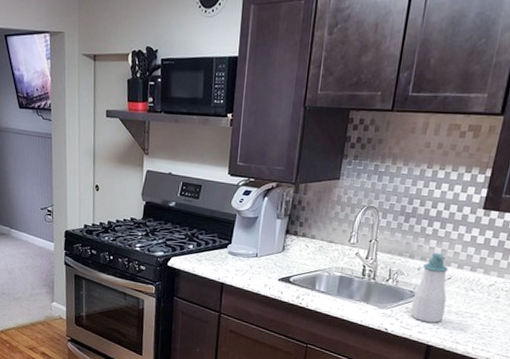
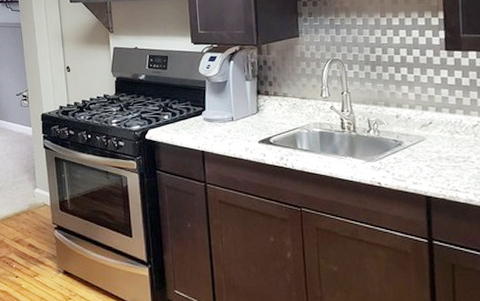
soap bottle: present [411,253,448,323] -> none [398,98,436,172]

